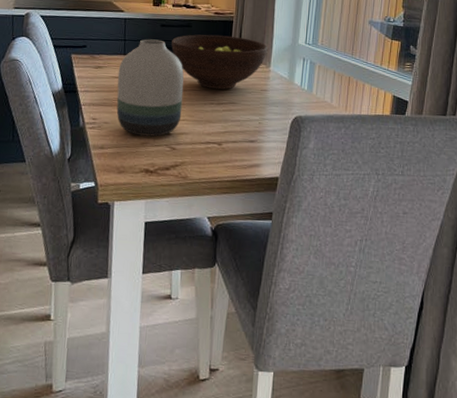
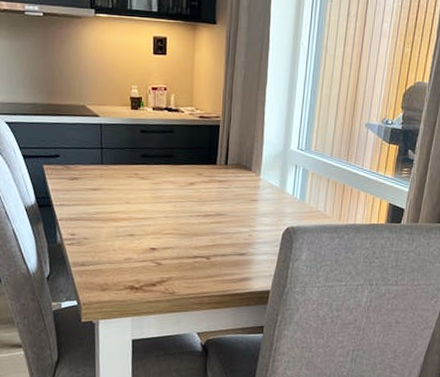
vase: present [116,39,184,137] -> none [95,146,168,252]
fruit bowl: present [171,34,268,90] -> none [153,140,258,200]

